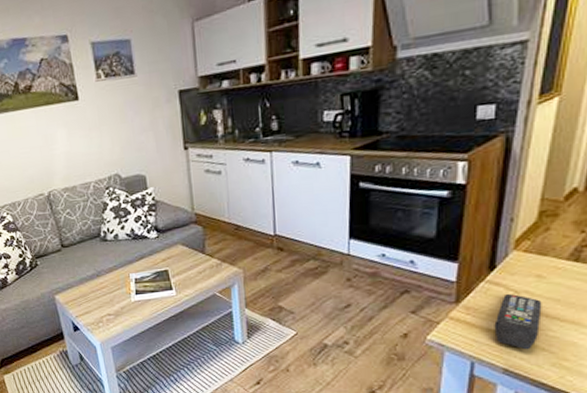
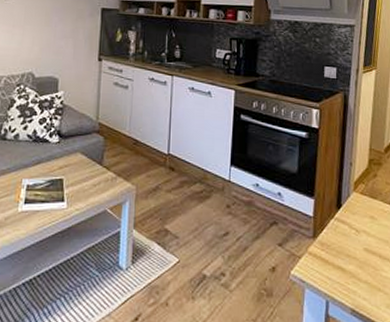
remote control: present [494,293,542,350] -> none [342,231,376,290]

